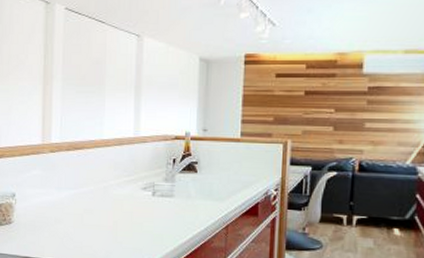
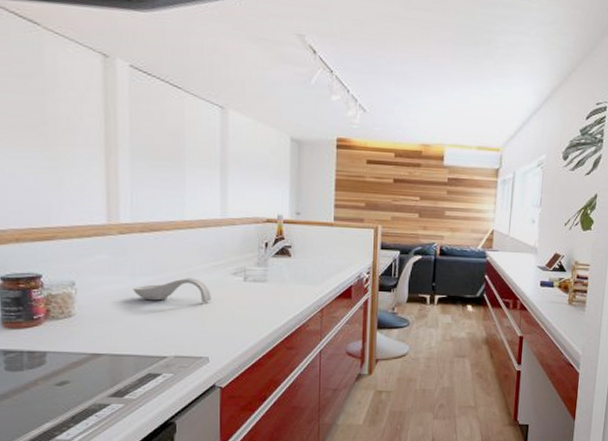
spoon rest: none [58,192,123,216] -> present [132,278,211,303]

